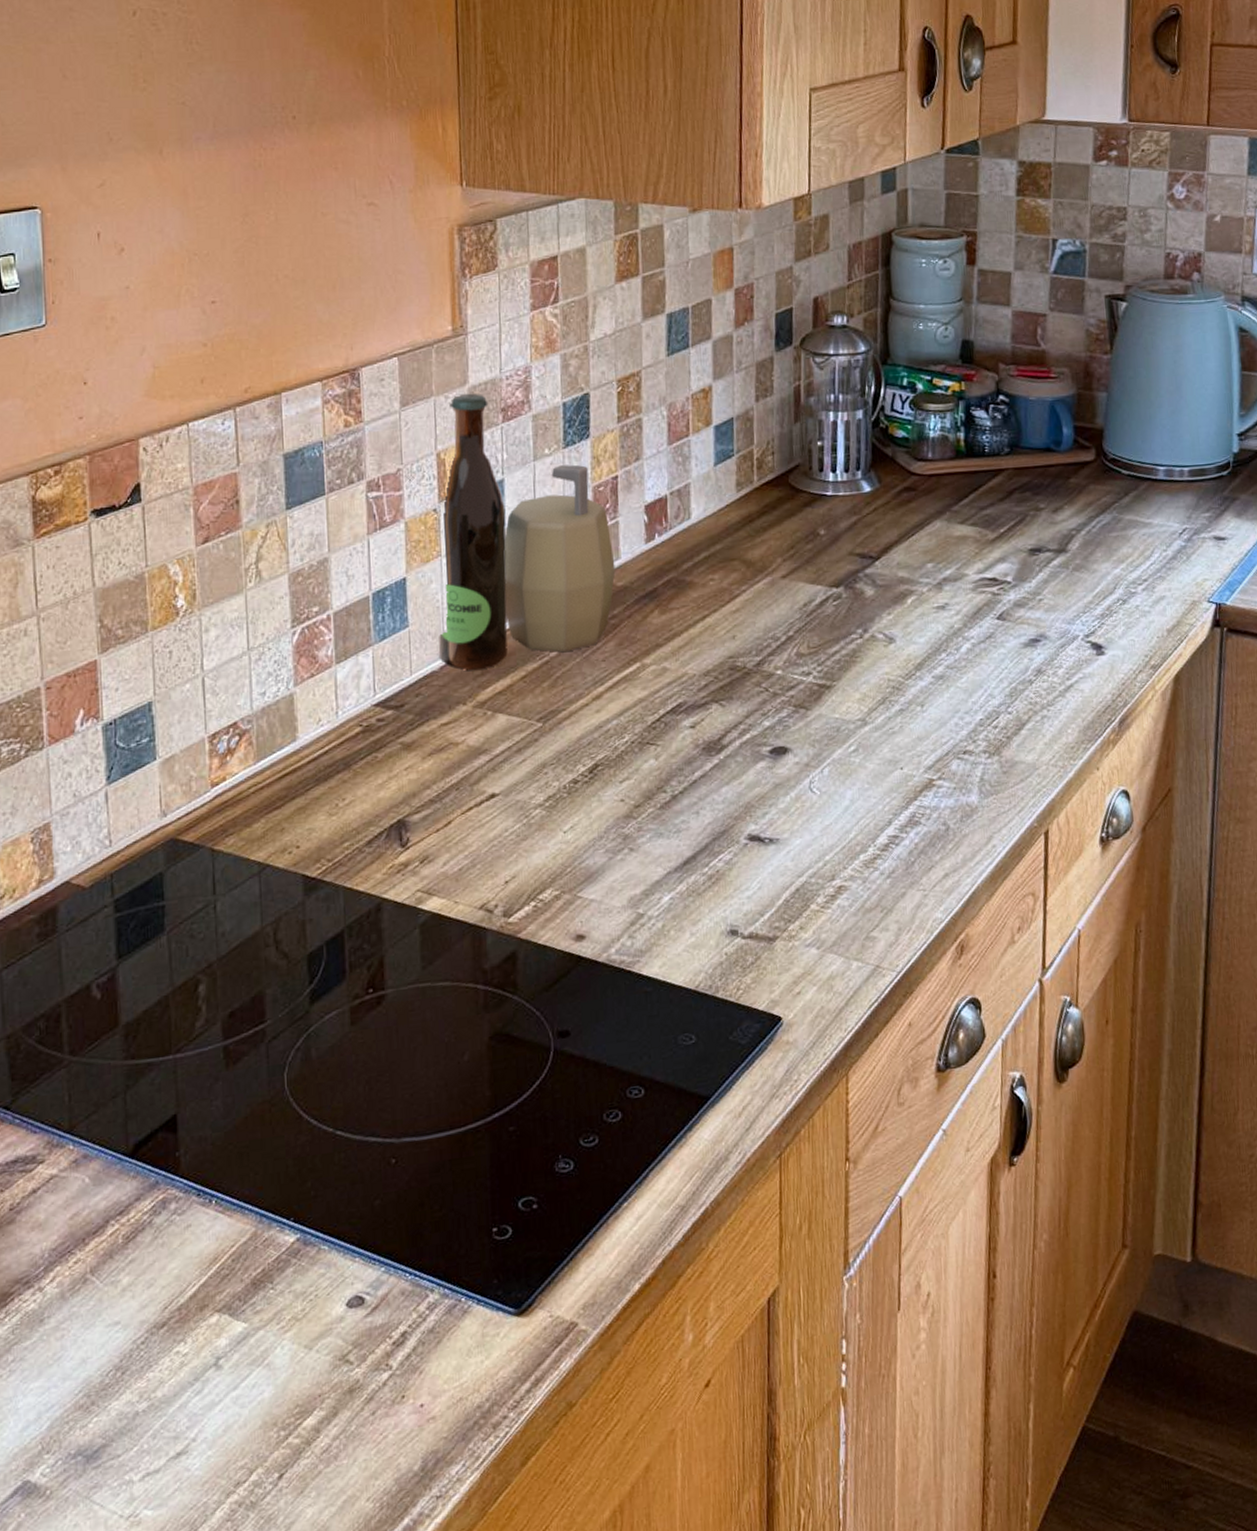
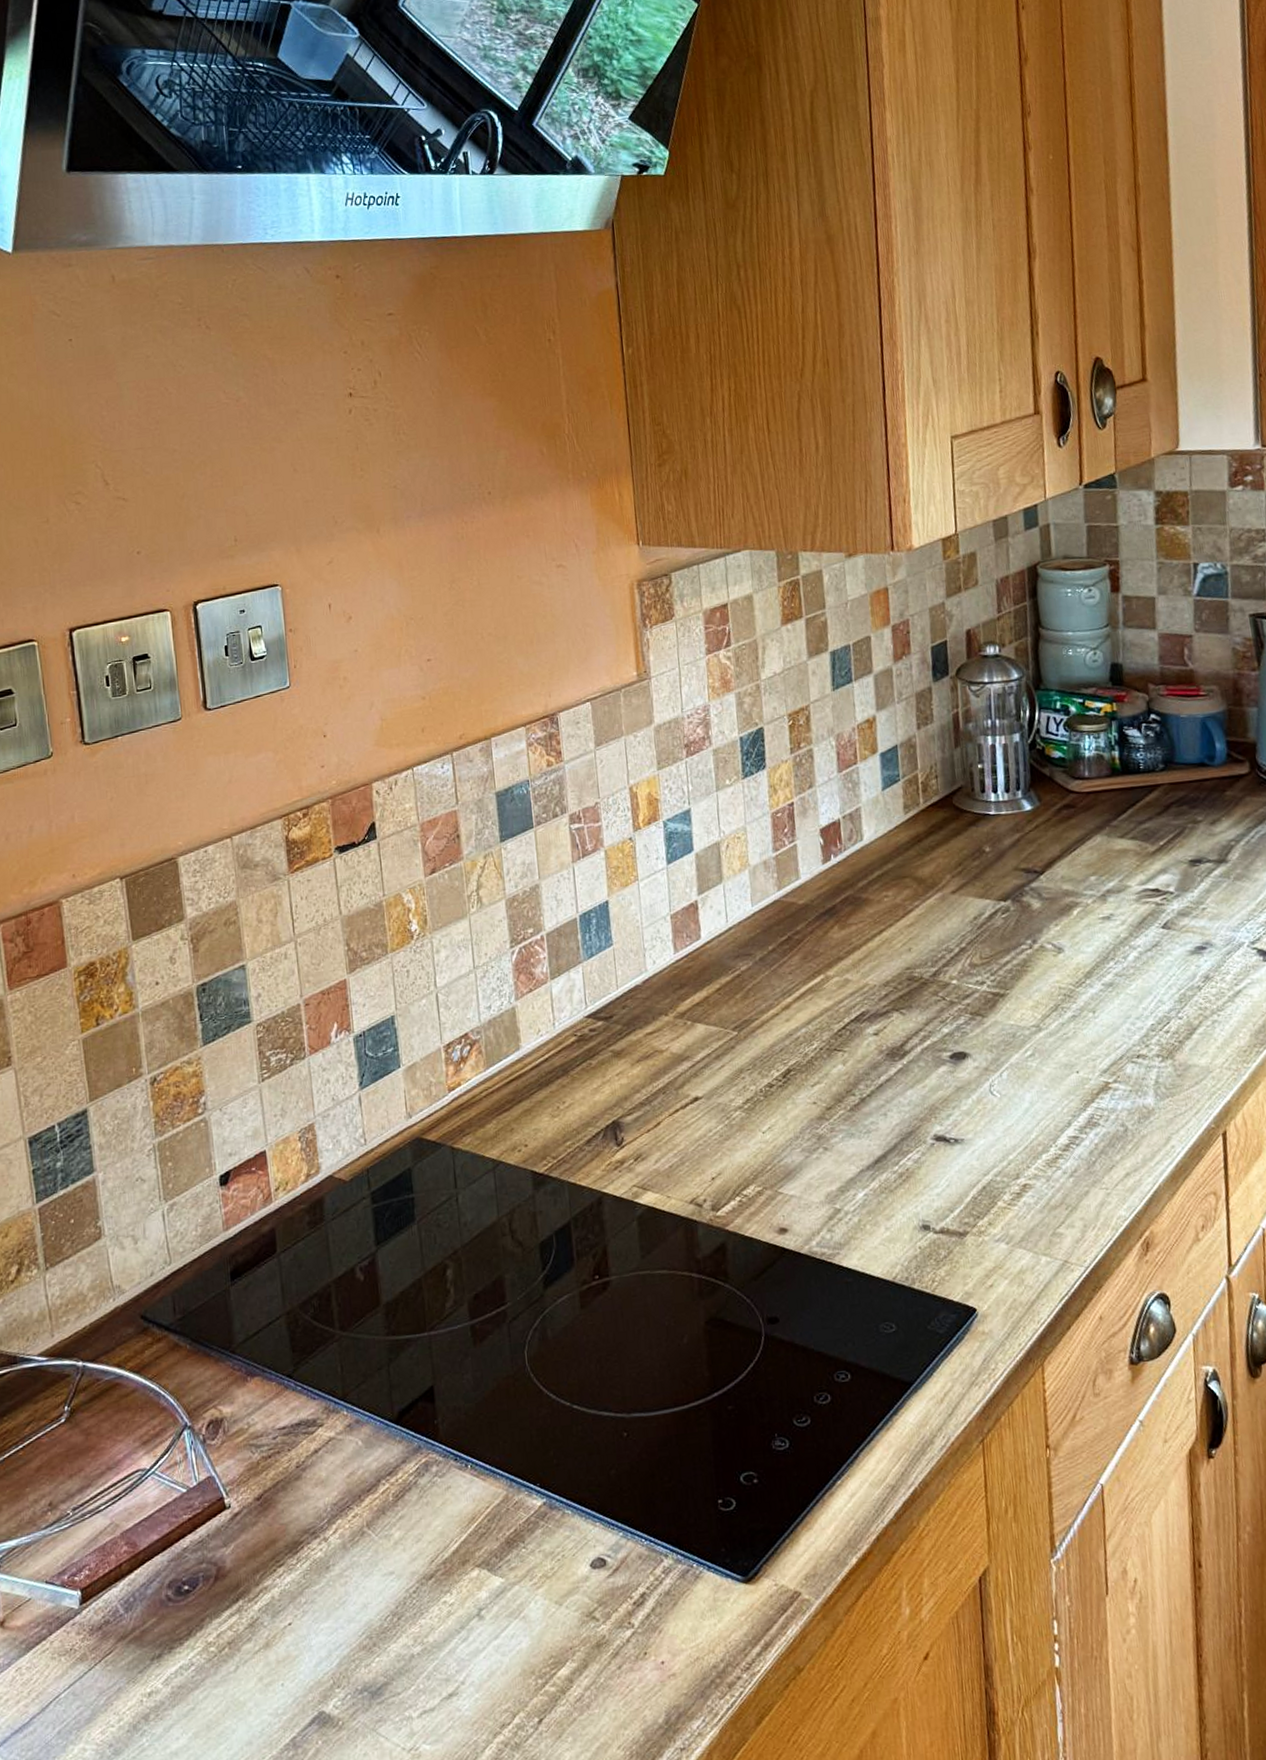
bottle: present [438,393,508,671] -> none [638,731,703,984]
soap dispenser: present [504,464,616,653] -> none [694,793,796,967]

